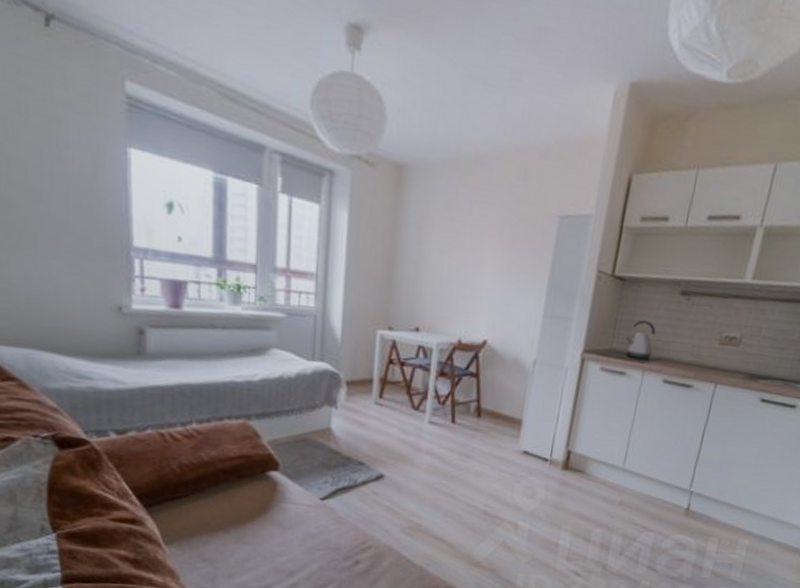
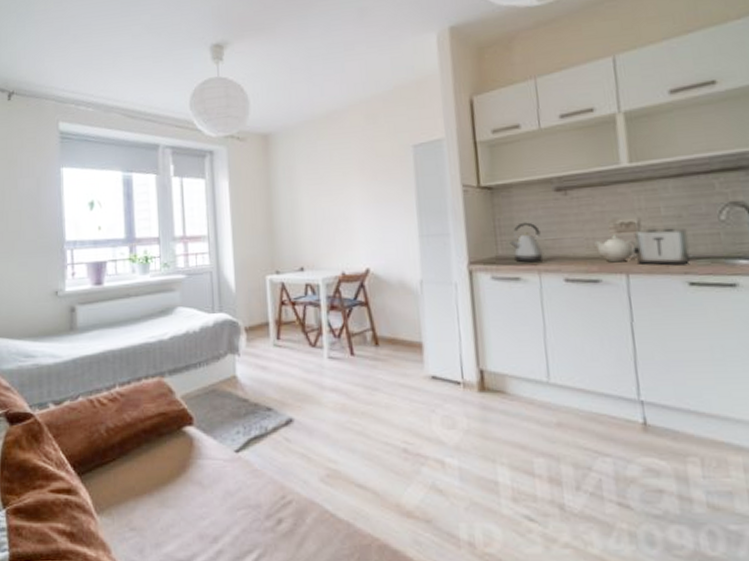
teapot: none [698,346,733,373] -> present [594,234,637,263]
toaster: none [727,345,776,383] -> present [632,227,691,266]

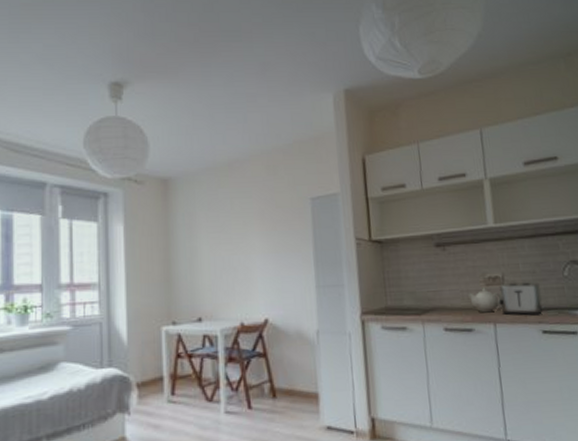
kettle: present [509,222,545,263] -> none [397,275,427,314]

